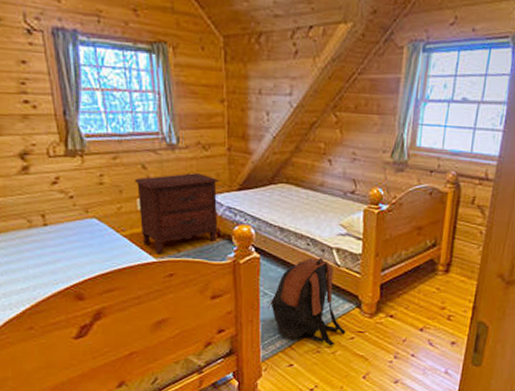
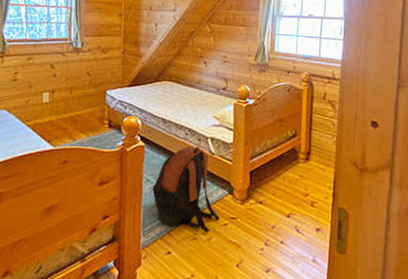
nightstand: present [134,173,219,255] -> none [42,72,113,143]

